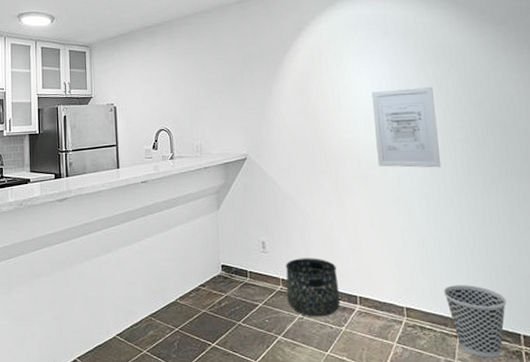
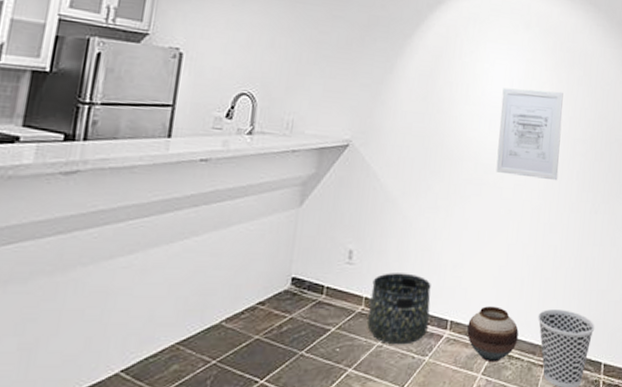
vase: none [376,283,427,333] -> present [467,306,519,363]

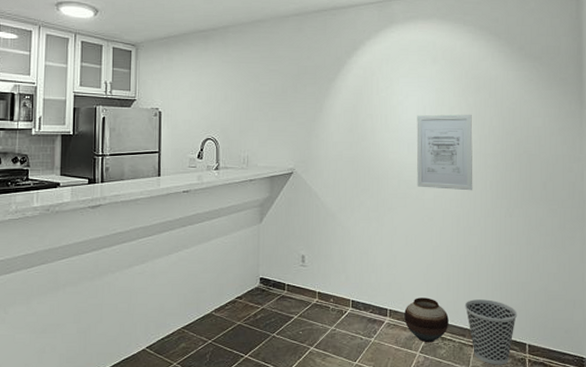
basket: present [367,273,431,345] -> none [322,272,371,329]

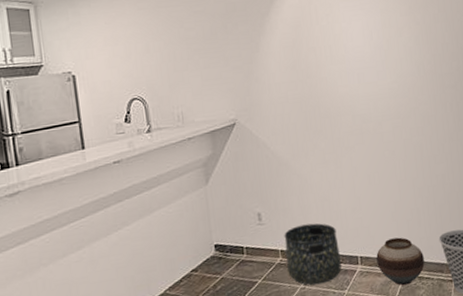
basket: none [322,272,371,329] -> present [284,223,341,285]
wall art: present [416,114,473,191] -> none [363,33,433,120]

